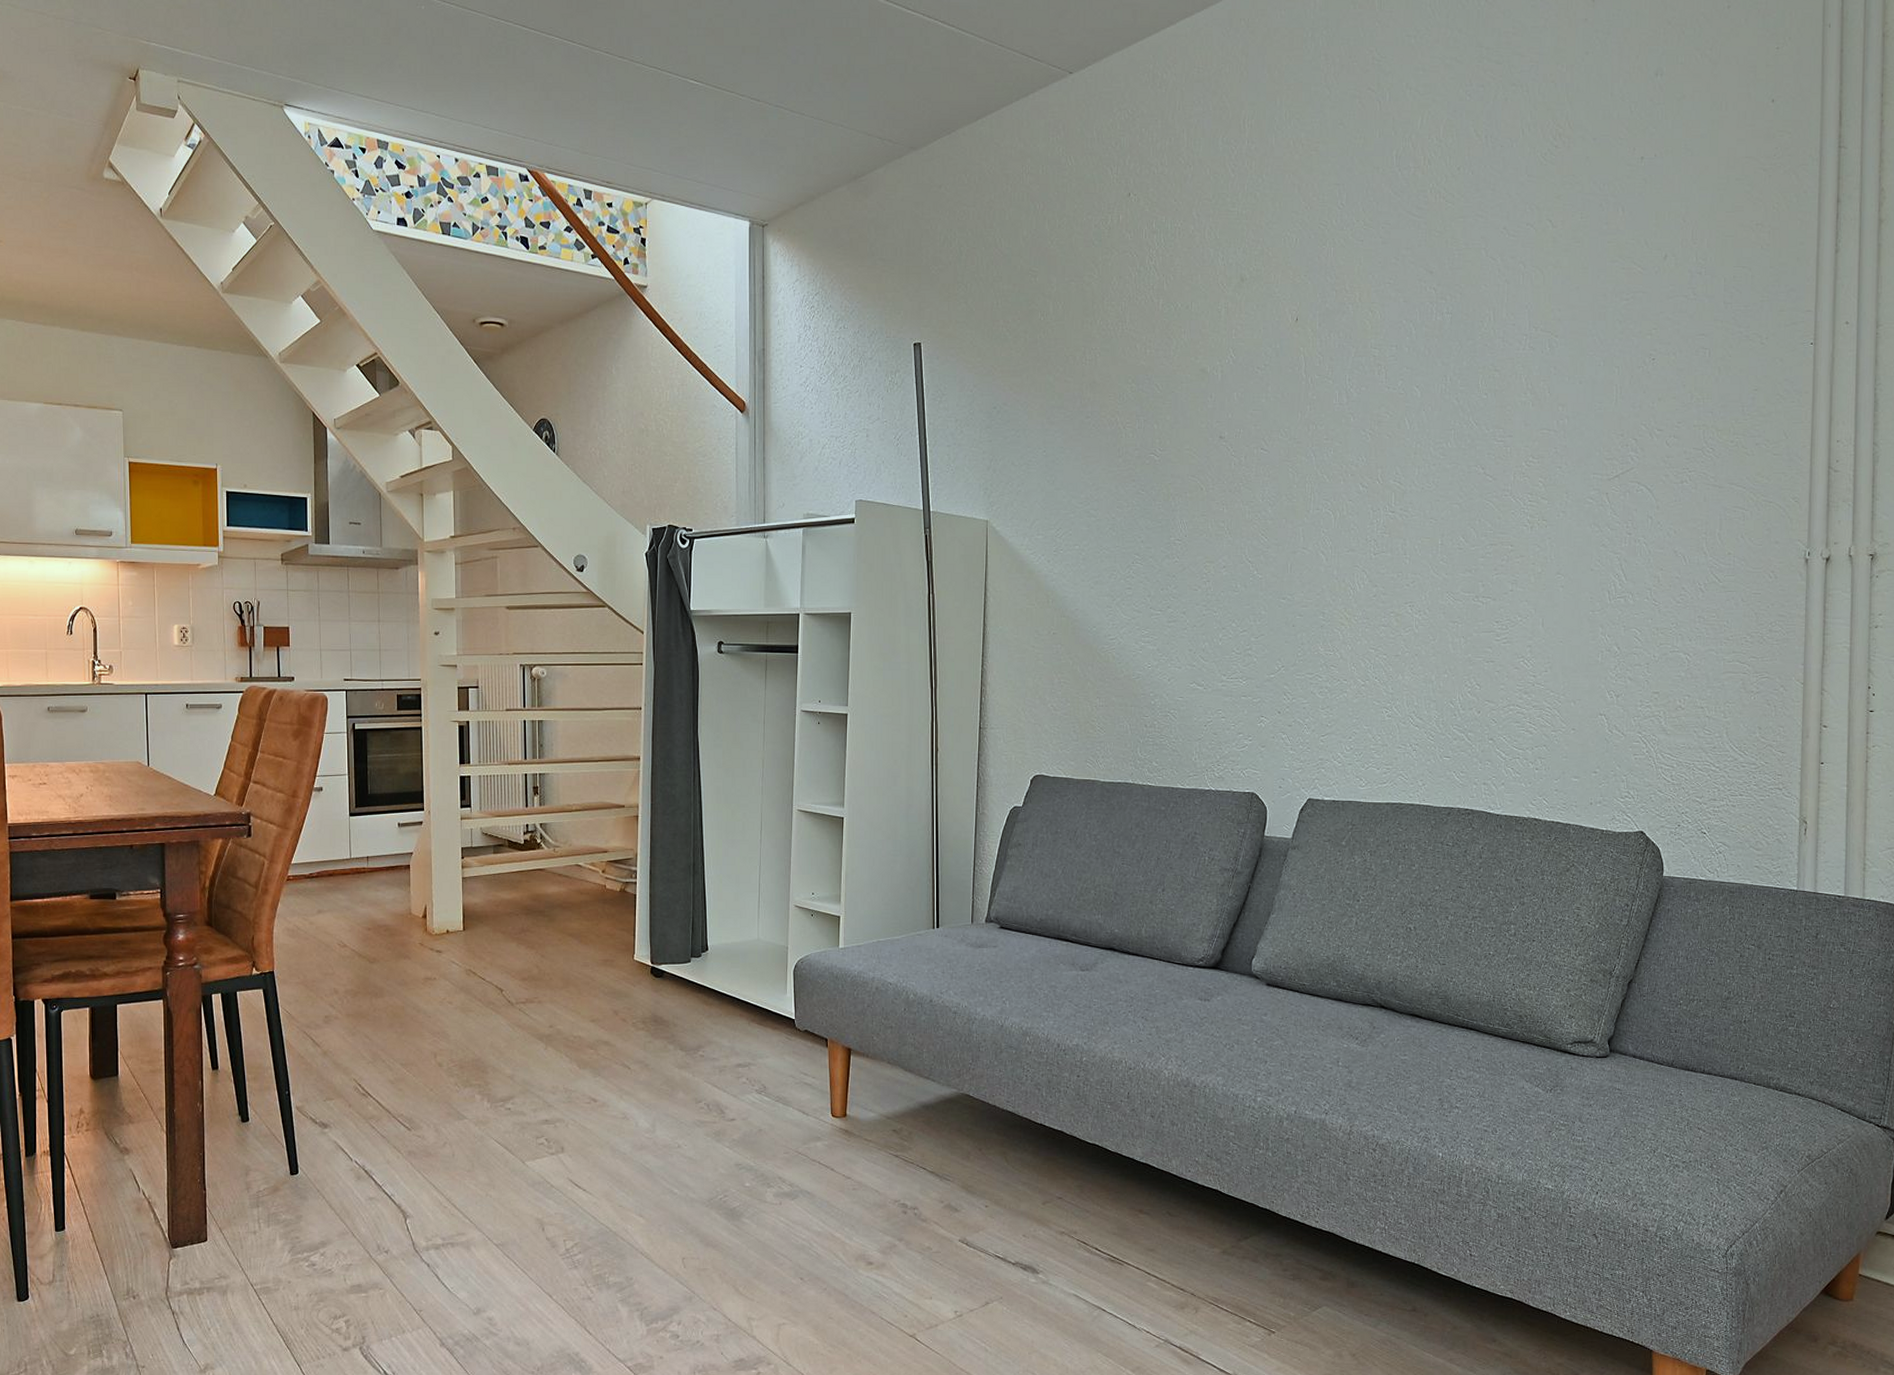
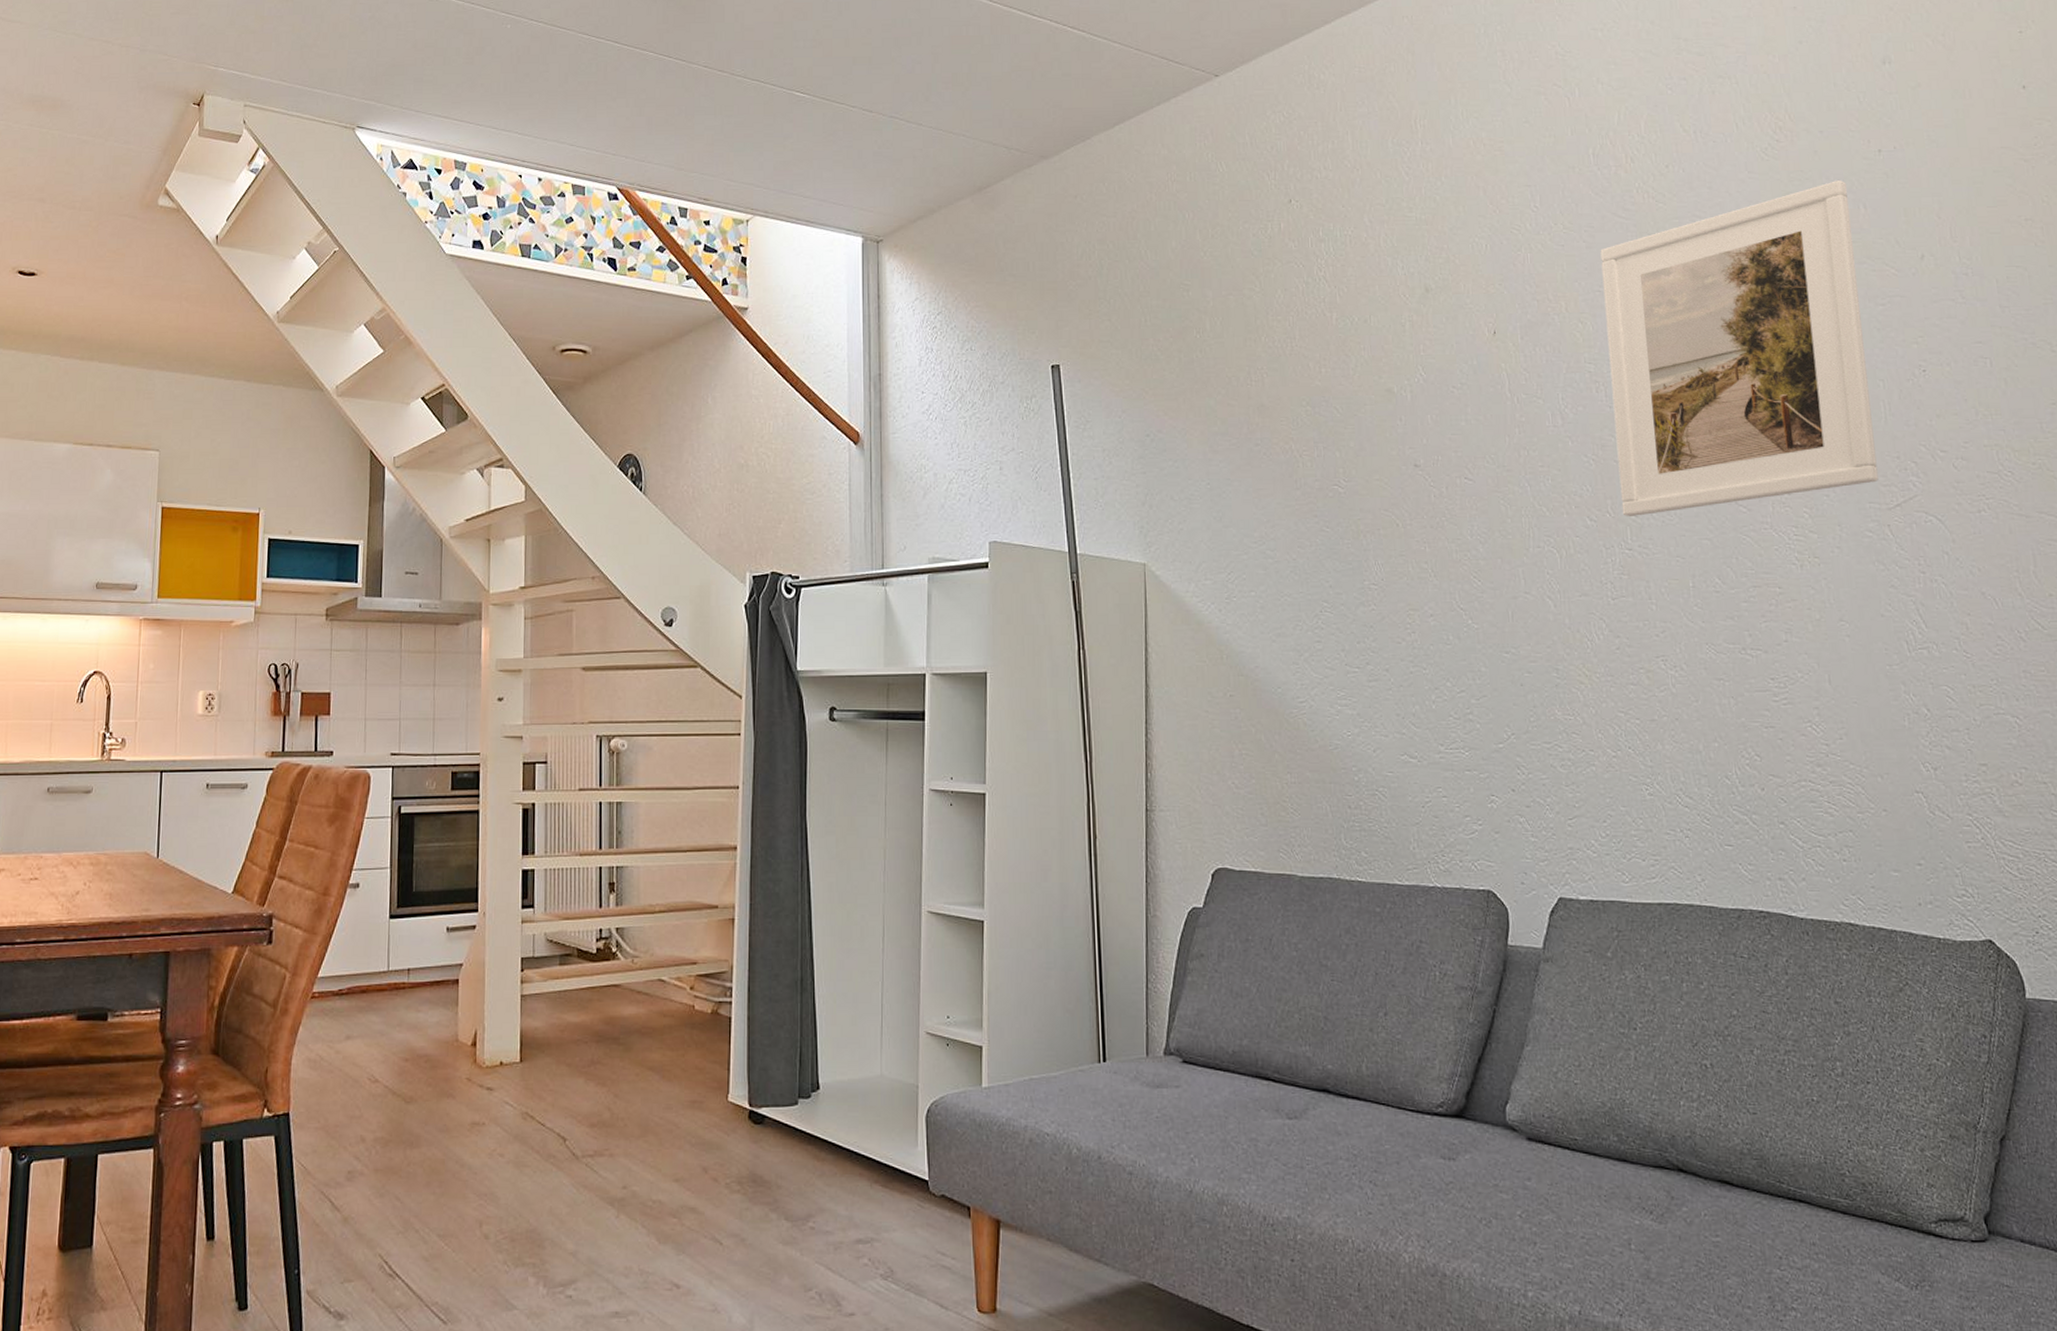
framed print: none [1389,185,1610,484] -> present [1600,180,1879,517]

